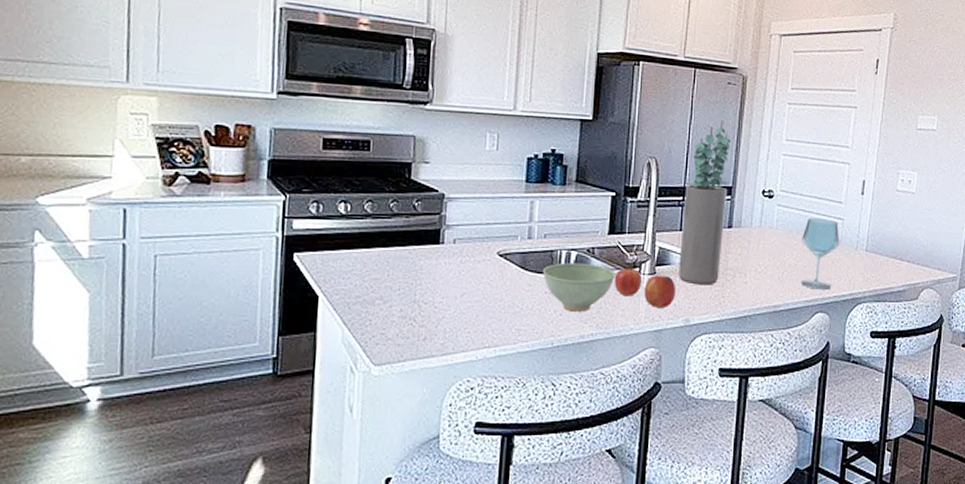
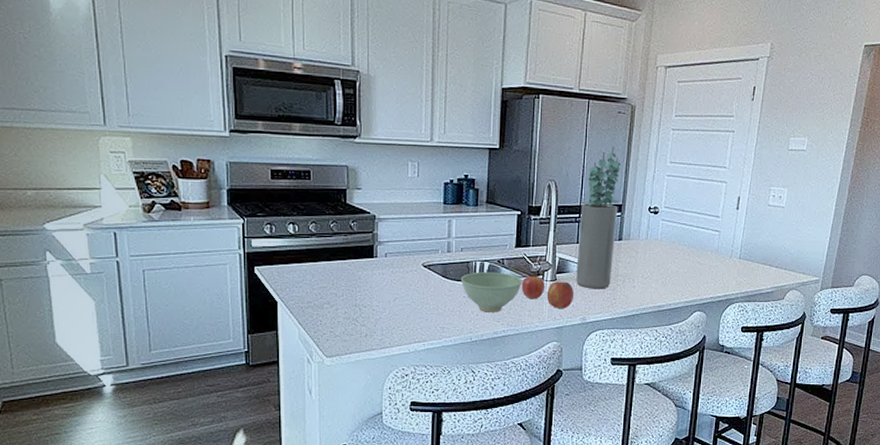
wine glass: present [802,218,840,290] -> none [682,231,717,292]

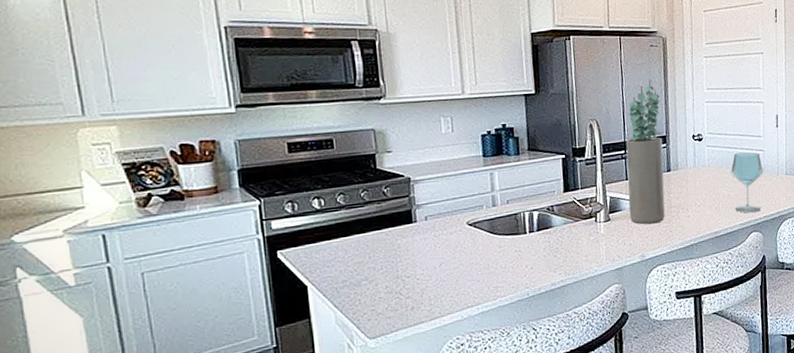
bowl: present [460,272,522,312] -> none [509,220,575,264]
fruit: present [521,274,546,299] -> none [574,216,600,244]
fruit: present [546,281,574,308] -> none [602,220,630,249]
wine glass: none [682,231,717,292] -> present [731,152,764,213]

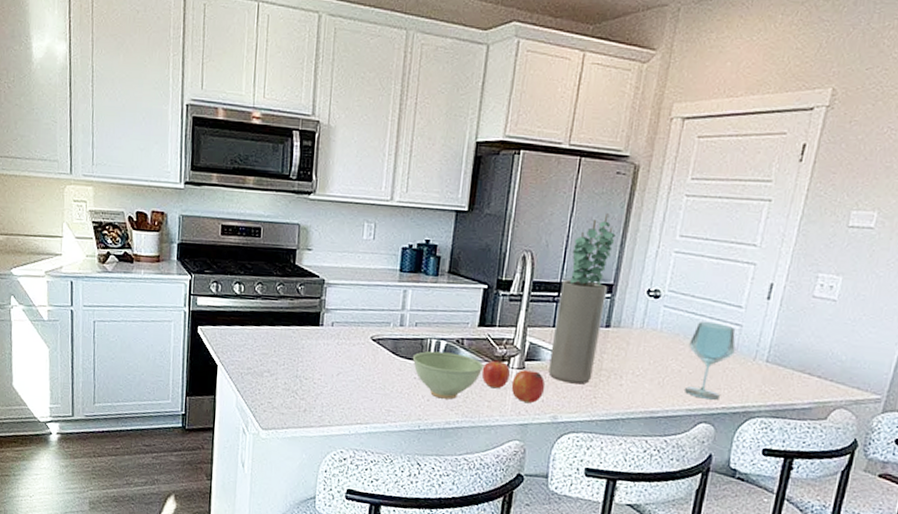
bowl: none [509,220,575,264] -> present [412,351,484,400]
fruit: none [574,216,600,244] -> present [481,359,511,389]
fruit: none [602,220,630,249] -> present [511,370,545,403]

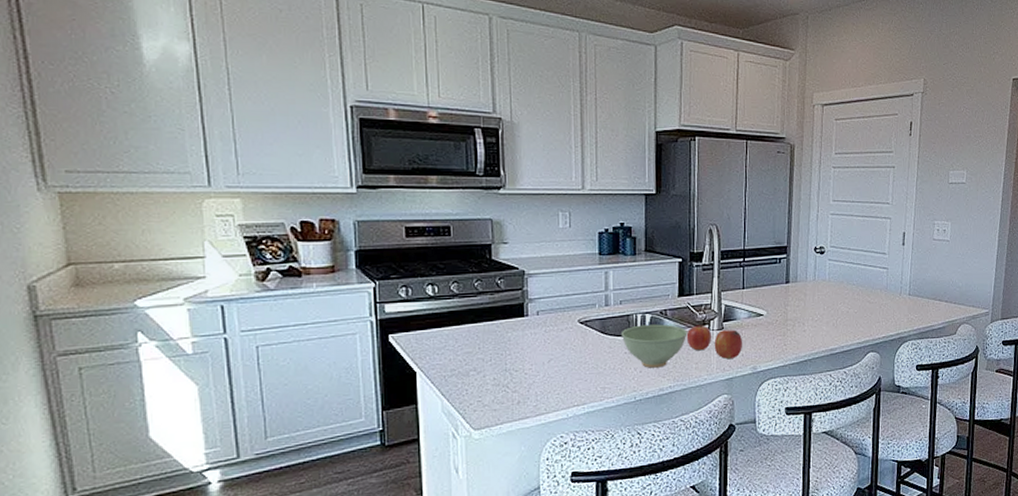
vase: present [548,213,616,384] -> none [743,187,784,336]
wine glass: present [685,322,736,400] -> none [852,269,886,332]

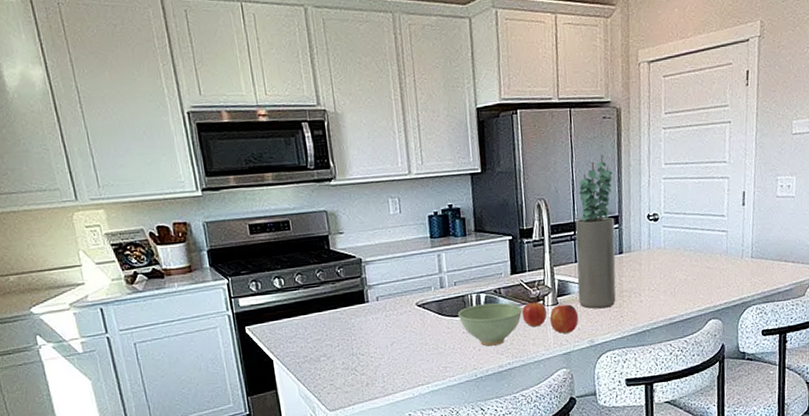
vase: none [743,187,784,336] -> present [575,154,616,309]

